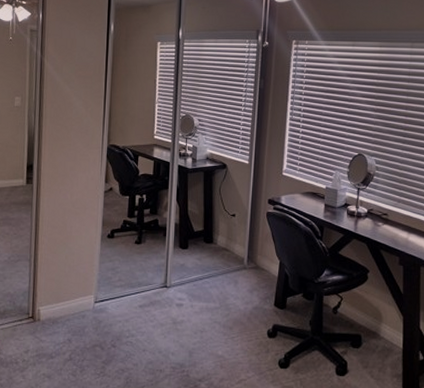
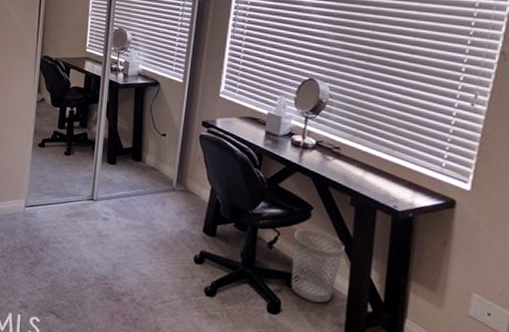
wastebasket: none [354,291,397,358] -> present [290,229,345,303]

